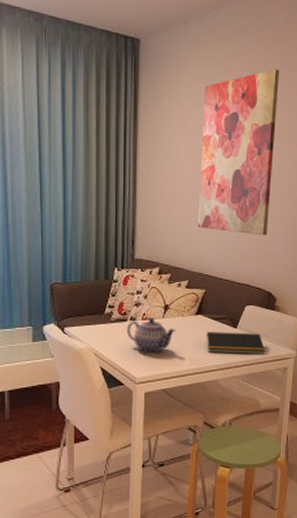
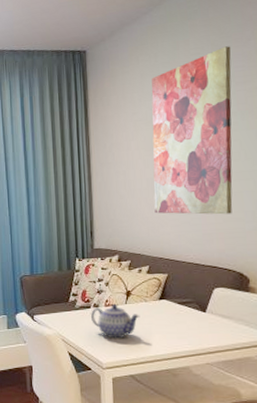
notepad: present [206,332,266,355] -> none [172,316,242,340]

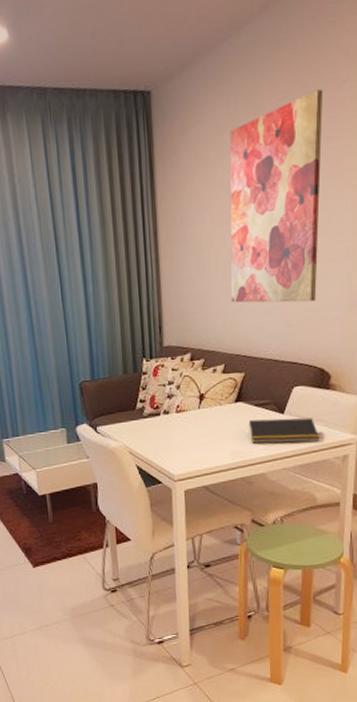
teapot: present [91,304,140,339] -> none [161,410,215,448]
notepad: none [172,316,242,340] -> present [248,417,320,444]

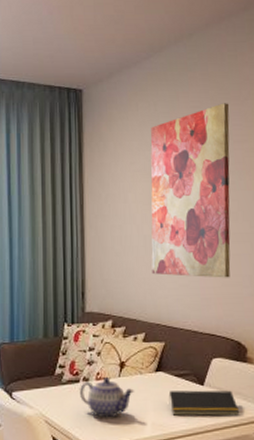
teapot: none [161,410,215,448] -> present [80,378,135,418]

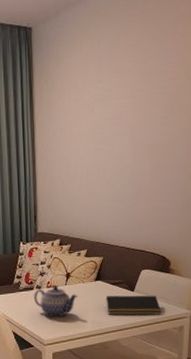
wall art: present [150,103,231,278] -> none [93,41,166,203]

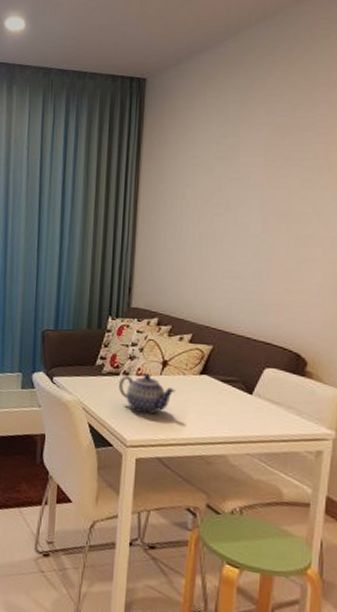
notepad: present [105,295,162,316] -> none [211,396,292,431]

